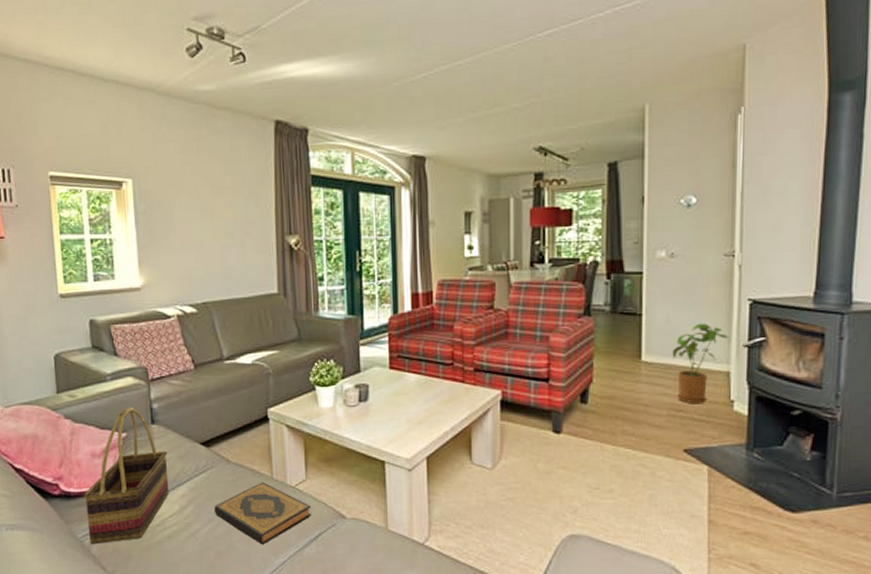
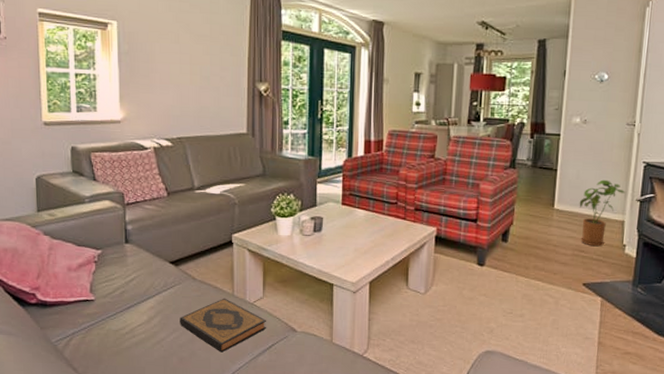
woven basket: present [83,407,169,544] -> none [58,227,139,349]

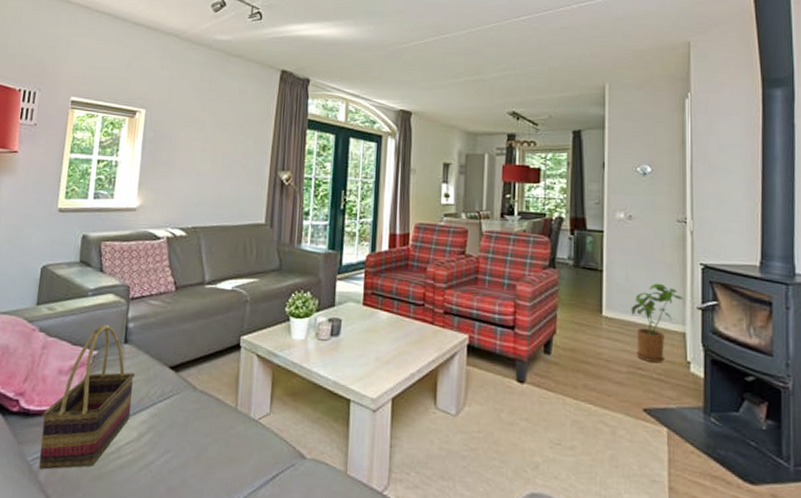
woven basket: none [58,227,139,349] -> present [39,324,135,470]
hardback book: present [180,298,266,353] -> none [173,412,271,482]

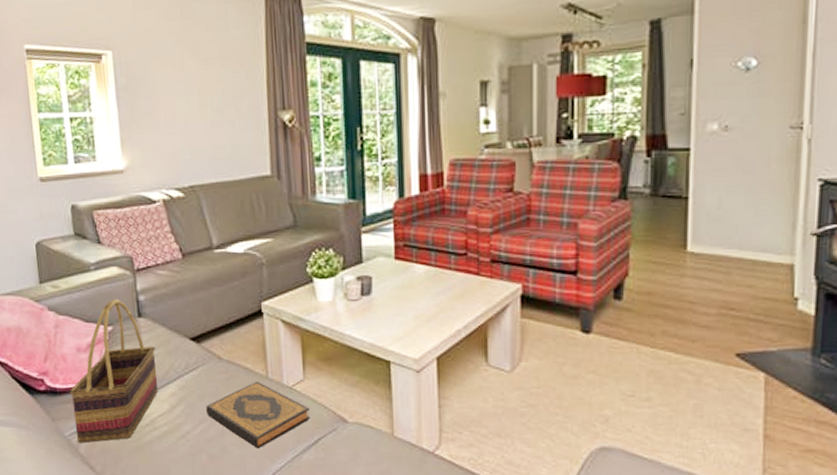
hardback book: none [173,412,271,482] -> present [206,381,310,449]
house plant: present [631,283,684,363] -> none [723,207,794,302]

